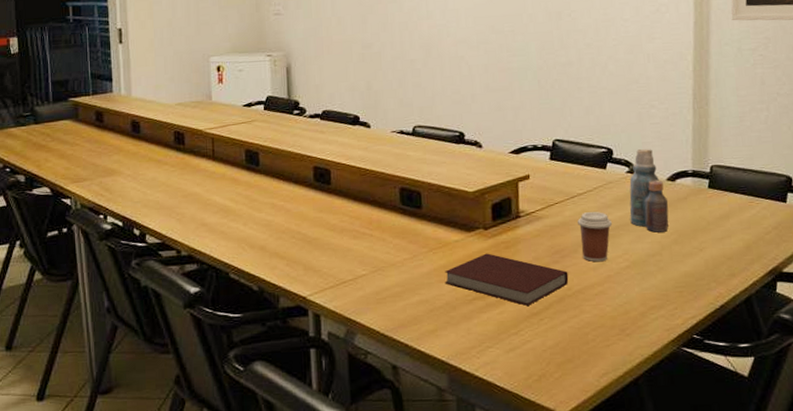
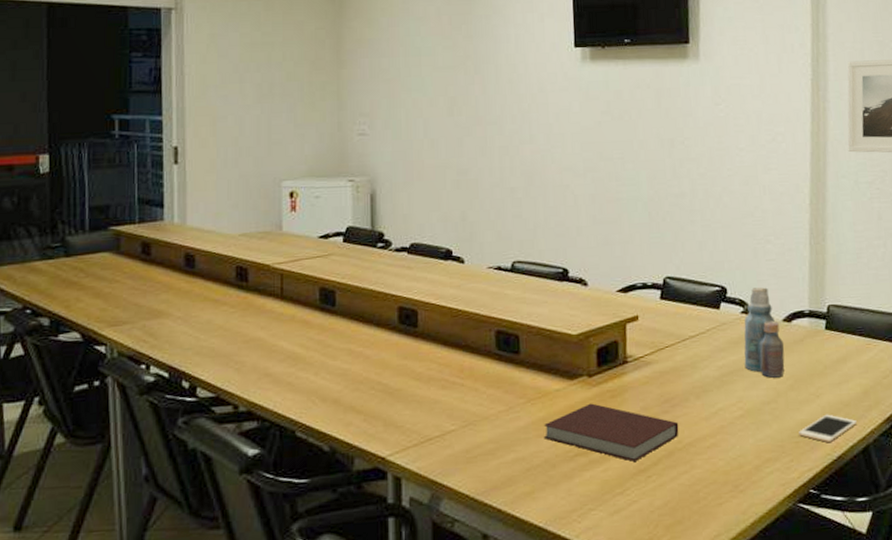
coffee cup: present [577,212,613,262] -> none [689,356,726,411]
cell phone: none [681,266,739,292] -> present [798,414,857,442]

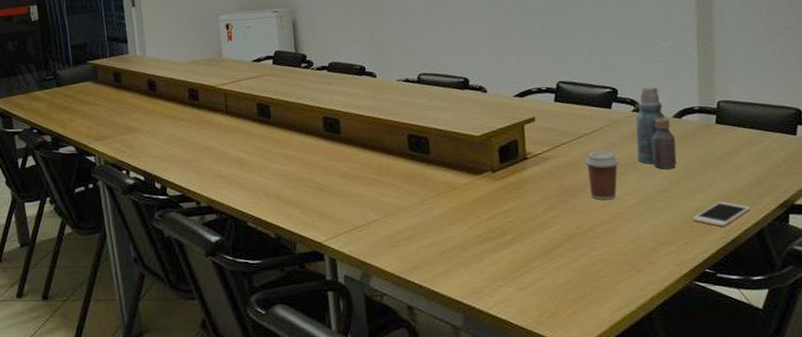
notebook: present [543,403,679,462] -> none [455,195,578,245]
coffee cup: none [689,356,726,411] -> present [584,151,620,200]

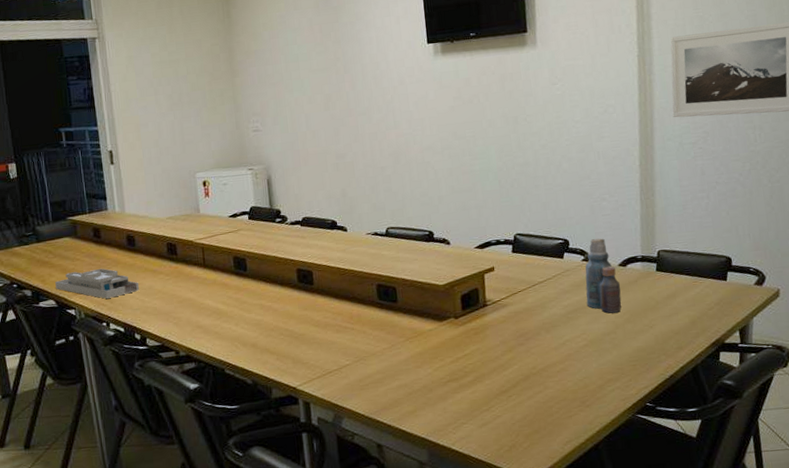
desk organizer: none [75,114,161,146] -> present [55,268,140,299]
coffee cup: present [584,151,620,200] -> none [539,297,571,343]
cell phone: present [692,201,750,227] -> none [634,341,686,364]

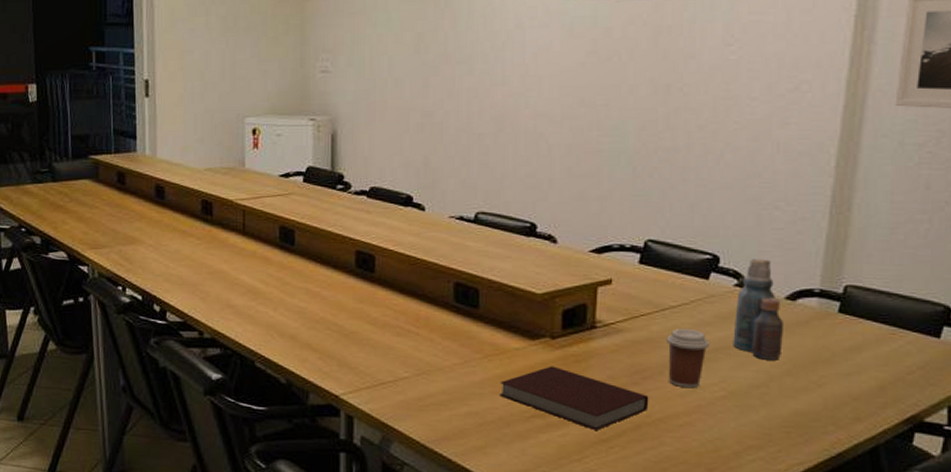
desk organizer: present [55,268,140,299] -> none [69,221,165,258]
notebook: none [421,339,533,385] -> present [499,366,649,430]
coffee cup: none [539,297,571,343] -> present [667,329,711,389]

